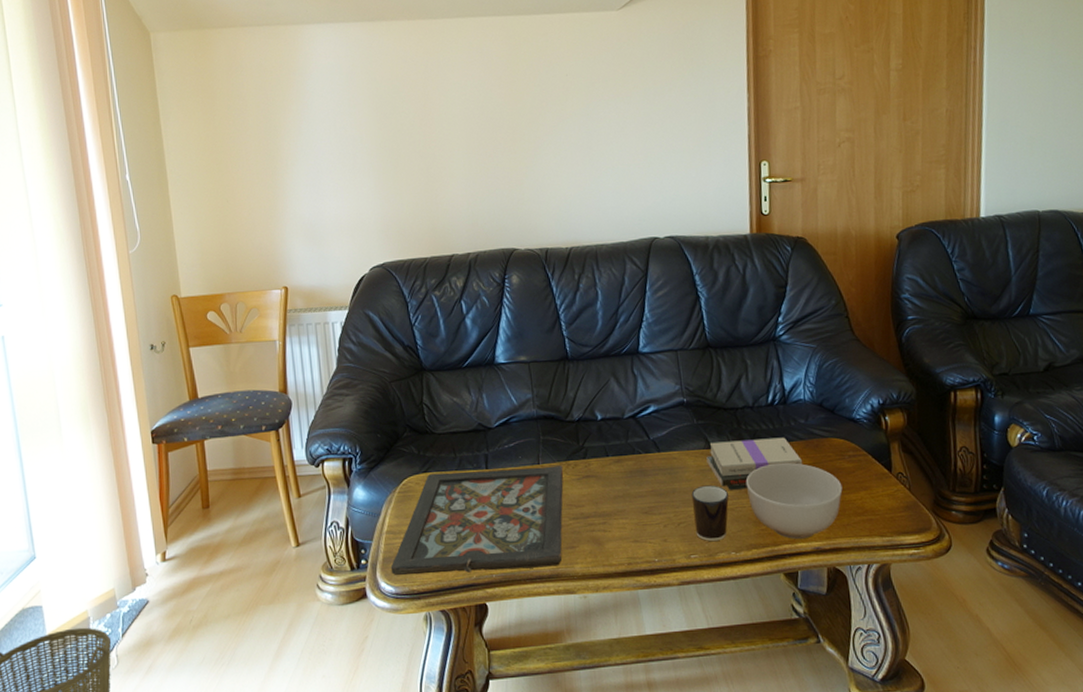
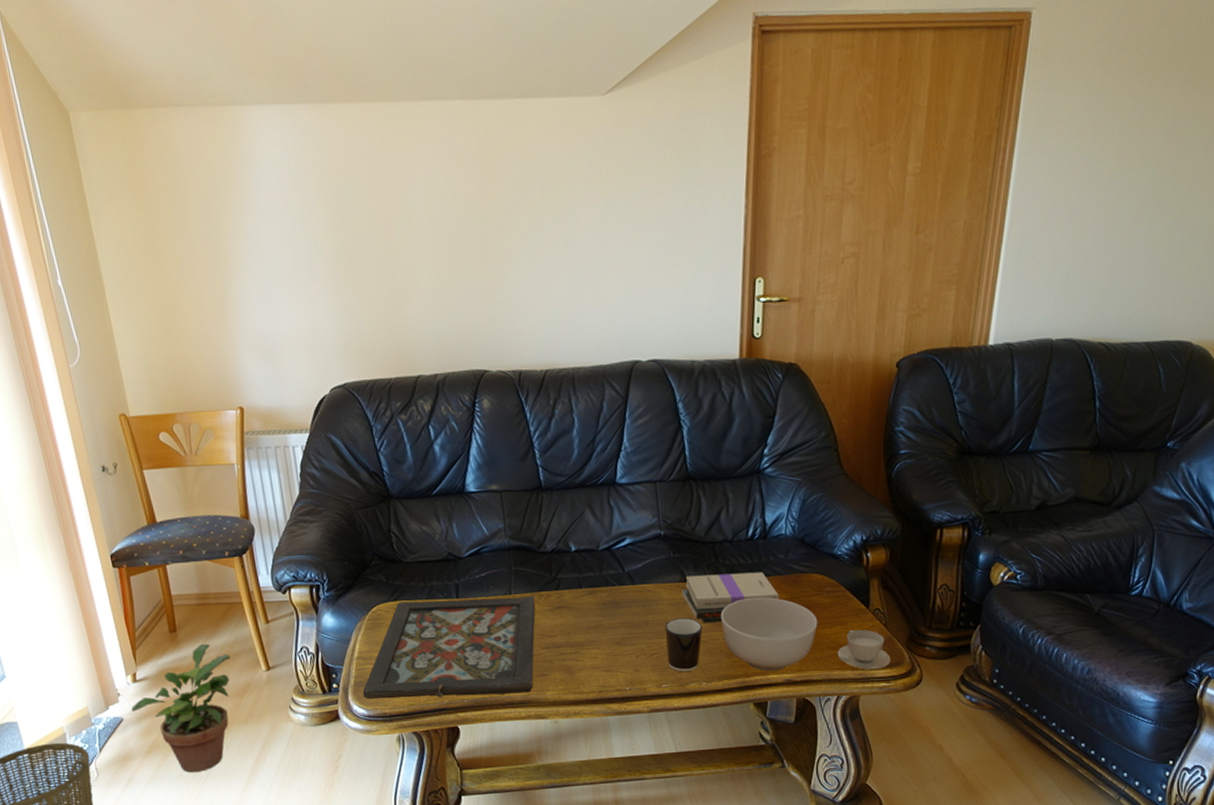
potted plant: none [157,519,261,658] -> present [131,643,231,772]
teacup: none [864,494,918,536] -> present [837,629,891,669]

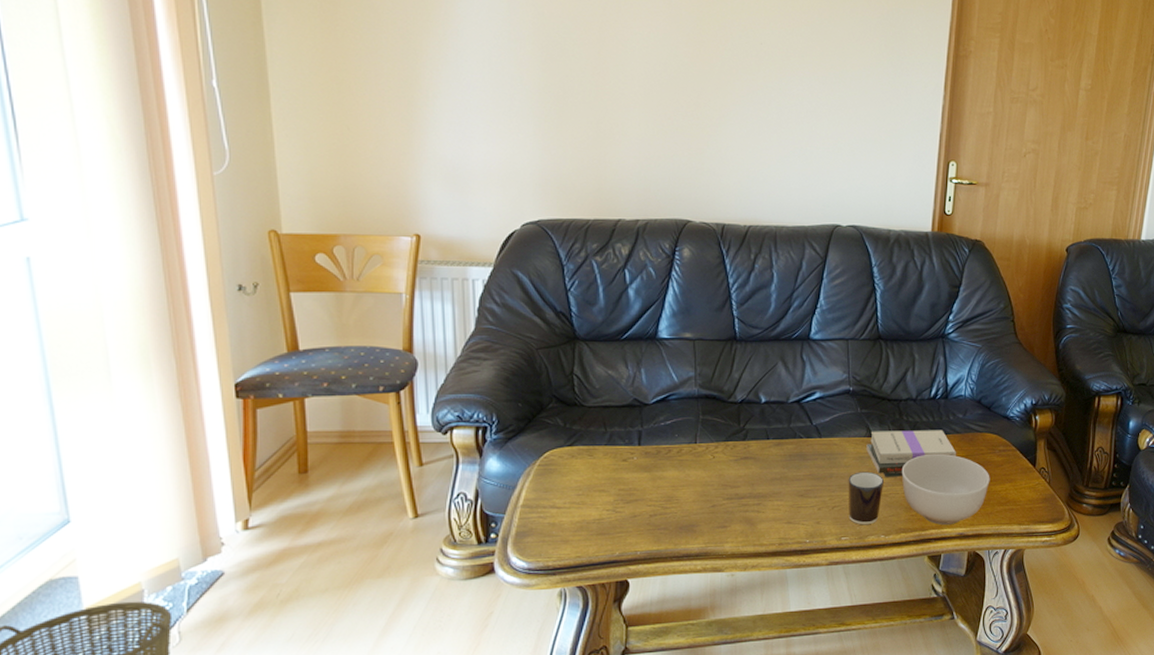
potted plant: present [131,643,231,772] -> none [236,486,372,635]
decorative tray: present [362,596,536,700] -> none [524,446,722,551]
teacup: present [837,629,891,669] -> none [1006,486,1053,524]

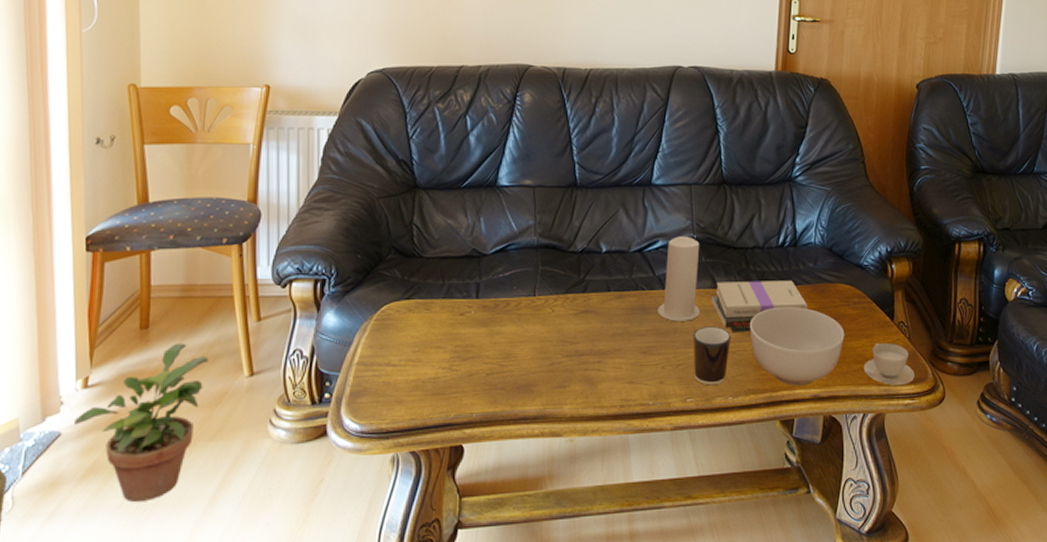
potted plant: none [236,486,372,635] -> present [73,343,209,502]
candle: none [815,388,856,467] -> present [658,236,701,322]
teacup: none [1006,486,1053,524] -> present [863,342,915,385]

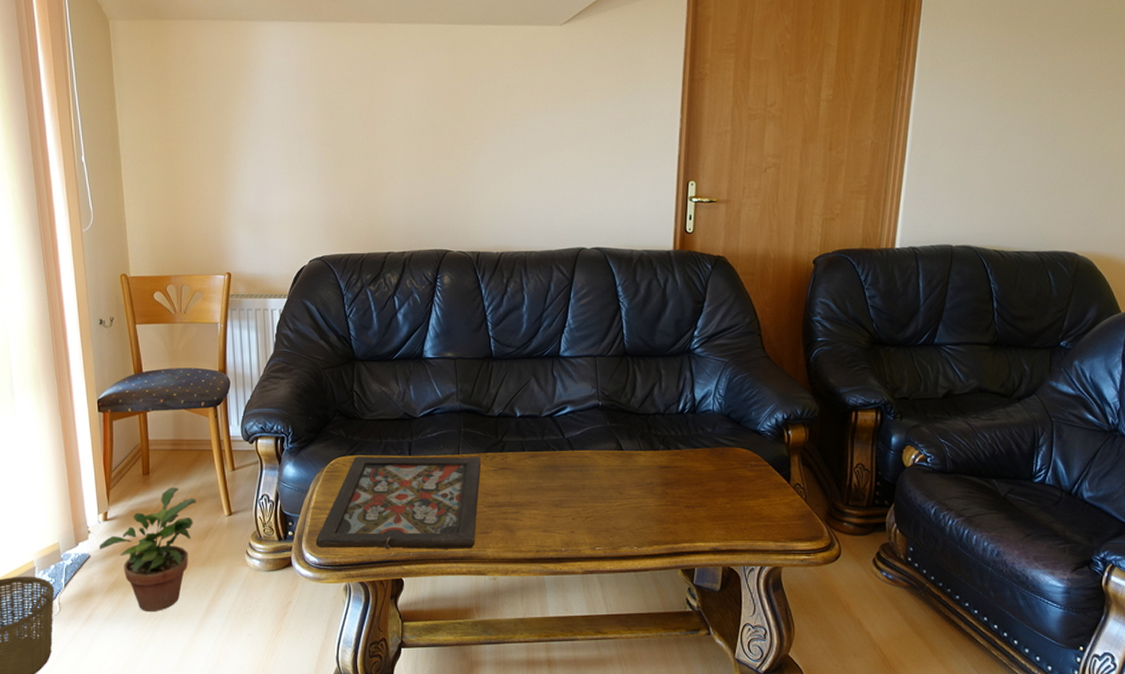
decorative tray: none [358,298,561,413] -> present [315,456,482,549]
candle: present [658,236,701,322] -> none [567,403,607,479]
mug: present [693,326,730,386] -> none [600,484,635,536]
books: present [712,280,808,332] -> none [617,444,707,490]
bowl: present [749,306,845,386] -> none [652,467,743,540]
teacup: present [863,342,915,385] -> none [760,502,811,542]

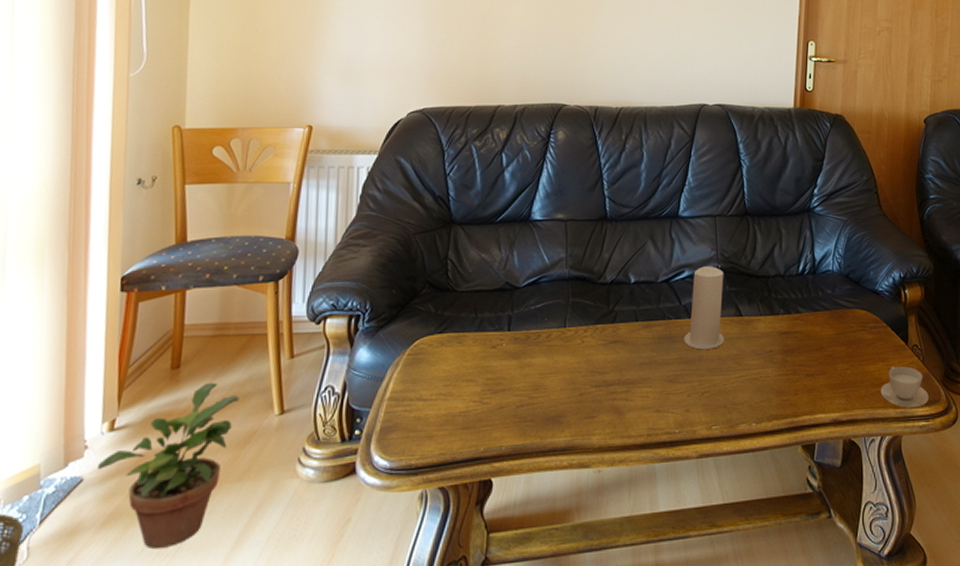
decorative tray: present [315,456,482,549] -> none [387,329,591,449]
candle: none [567,403,607,479] -> present [684,266,725,350]
teacup: none [760,502,811,542] -> present [880,366,929,408]

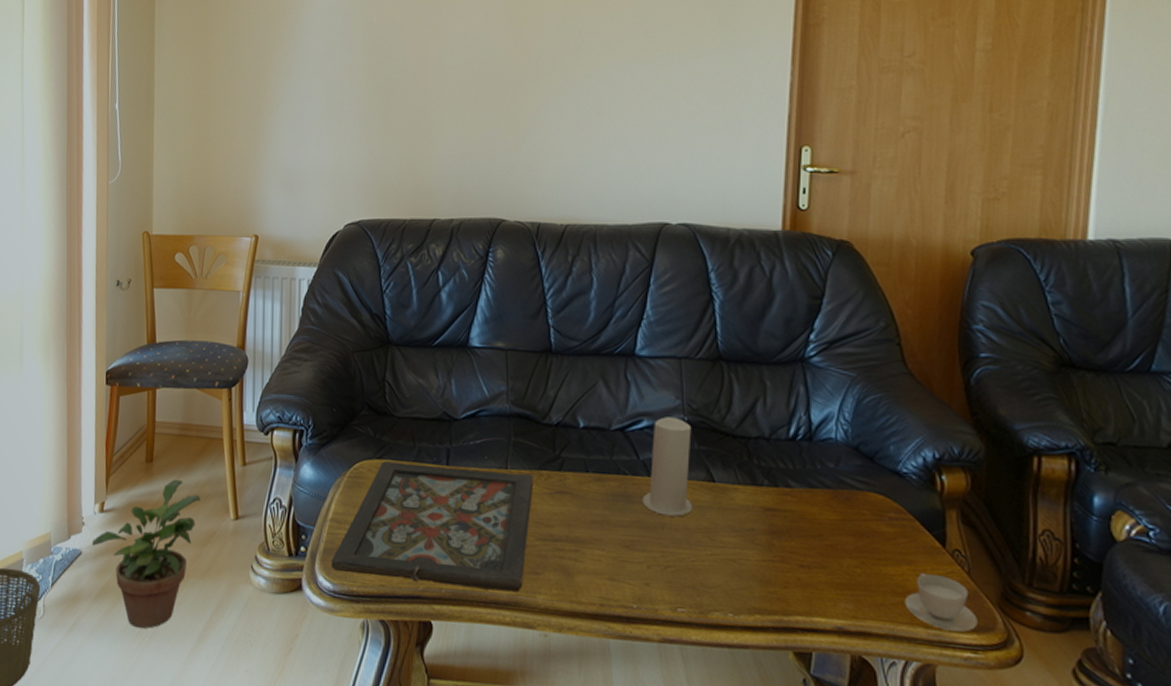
decorative tray: none [387,329,591,449] -> present [330,461,535,593]

